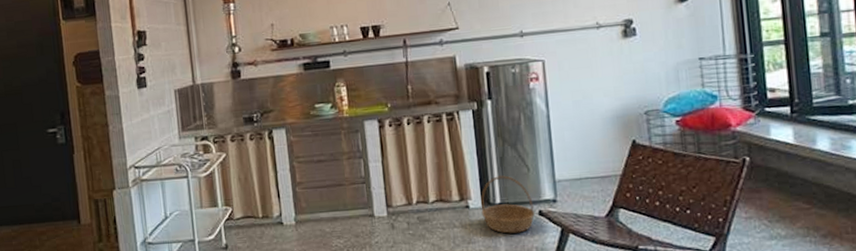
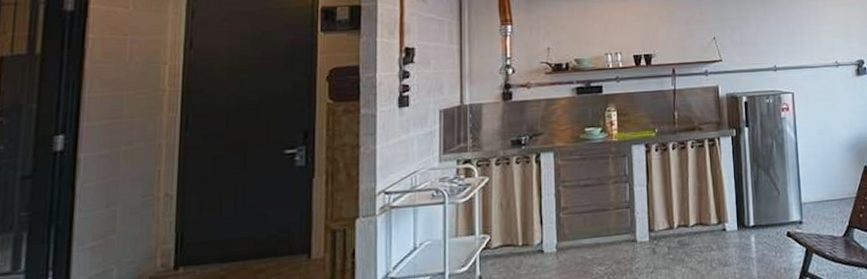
basket: present [481,175,535,234] -> none [737,198,784,255]

